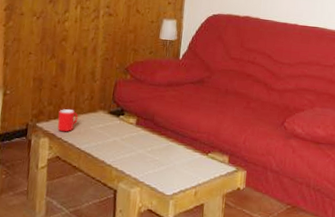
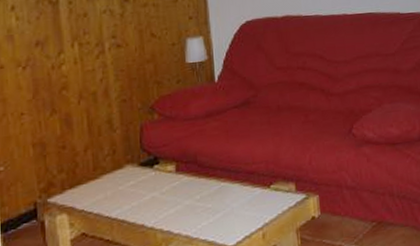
cup: present [57,109,79,132] -> none [74,172,101,202]

